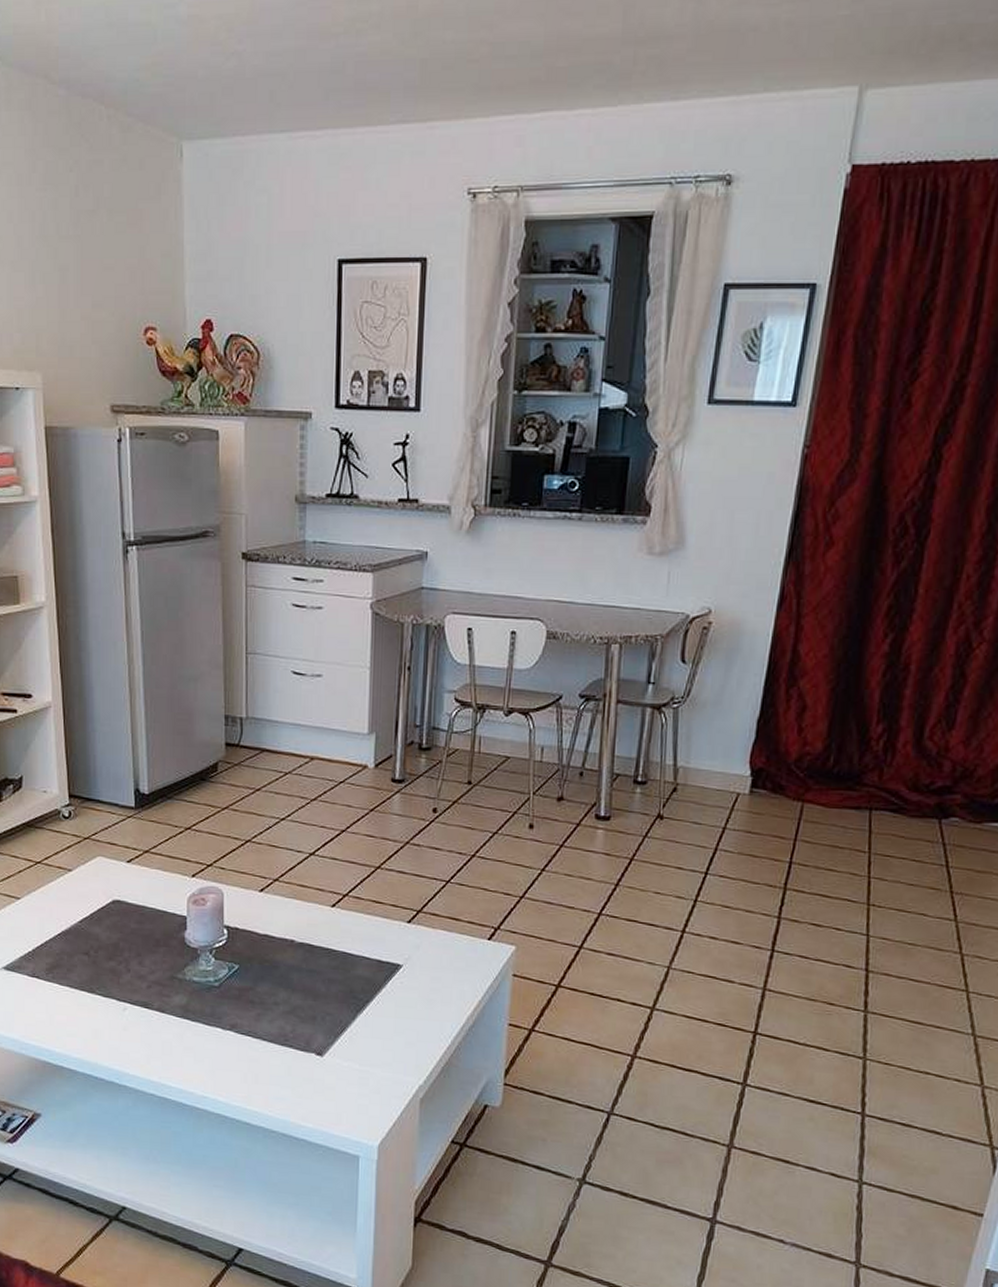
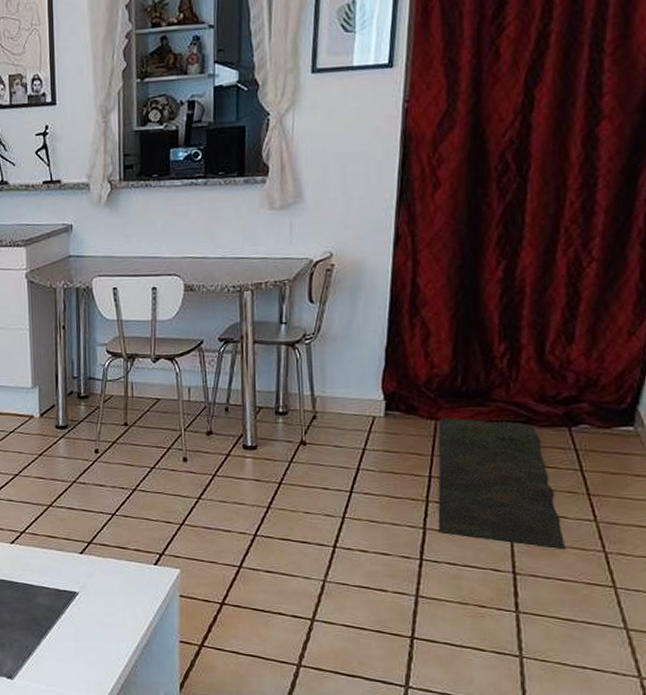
rug: none [793,800,923,948] -> present [438,418,566,549]

